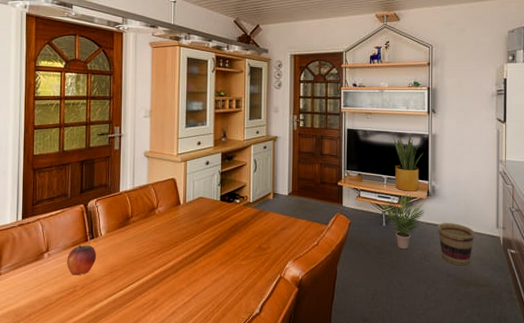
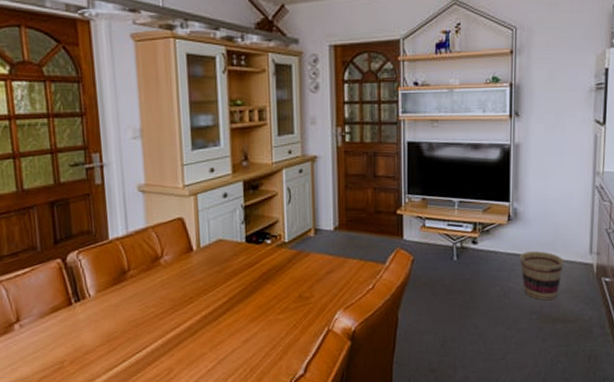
fruit: present [67,244,97,276] -> none [46,309,87,349]
potted plant: present [381,192,425,250] -> none [451,218,504,287]
planter: present [393,135,423,192] -> none [466,146,503,217]

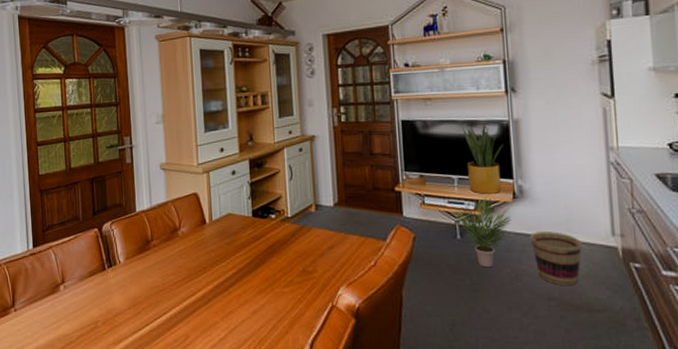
potted plant: none [451,218,504,287] -> present [453,195,511,268]
planter: none [466,146,503,217] -> present [462,123,503,194]

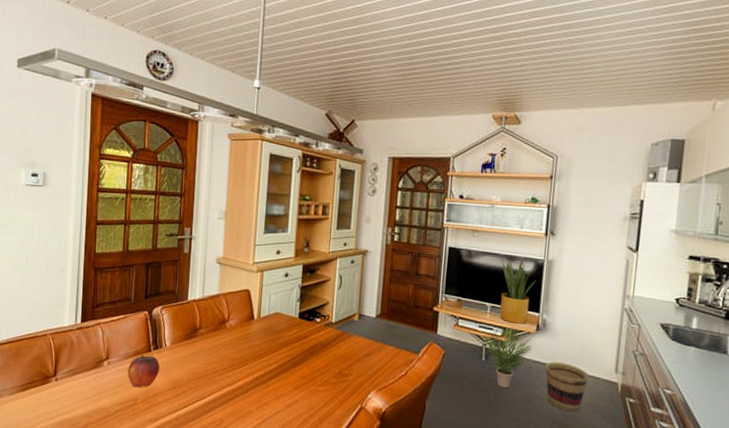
fruit: none [85,274,117,310] -> present [127,354,160,388]

